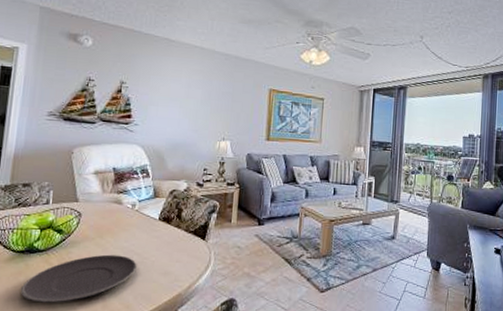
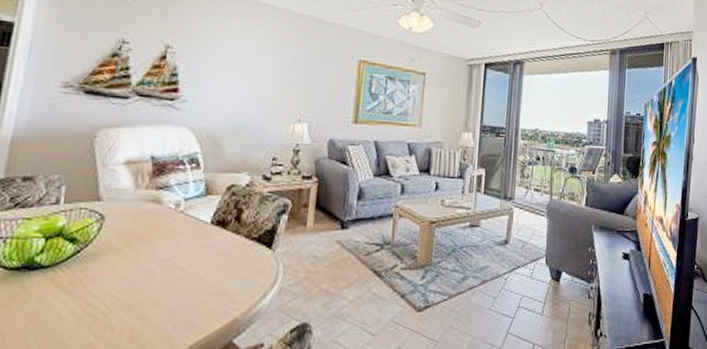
plate: present [20,254,137,303] -> none [11,270,179,337]

